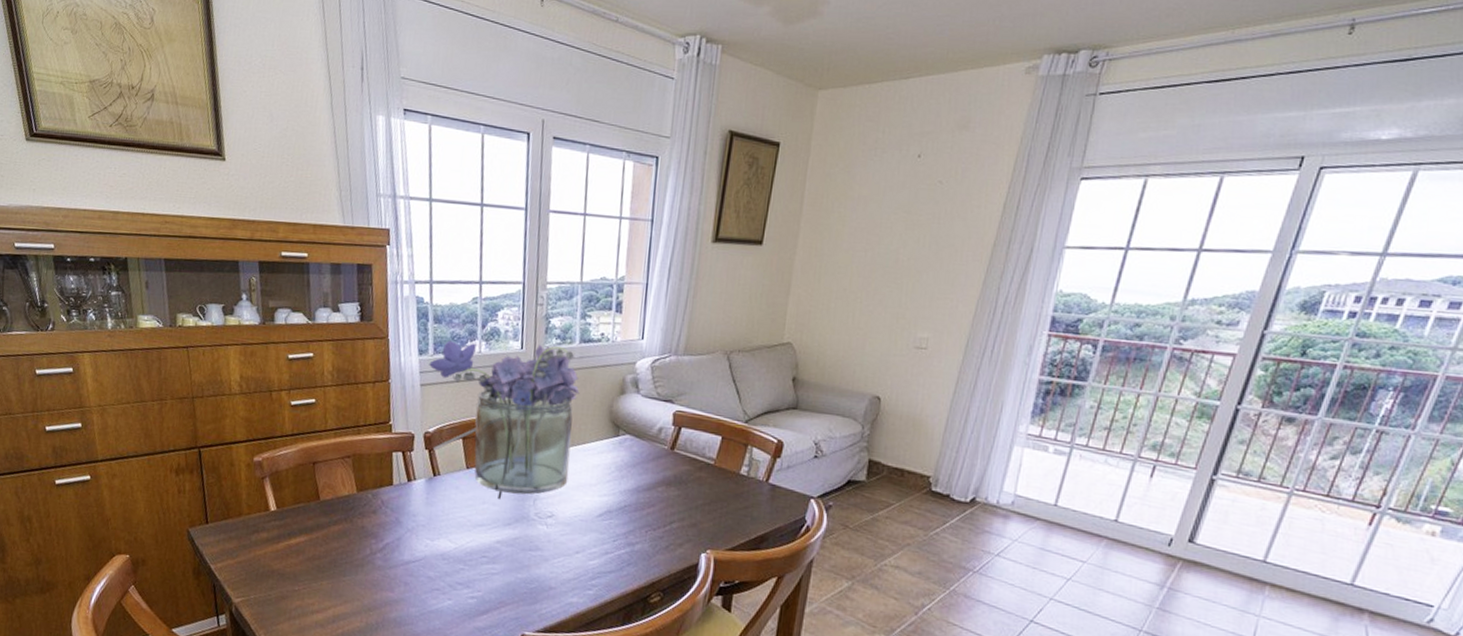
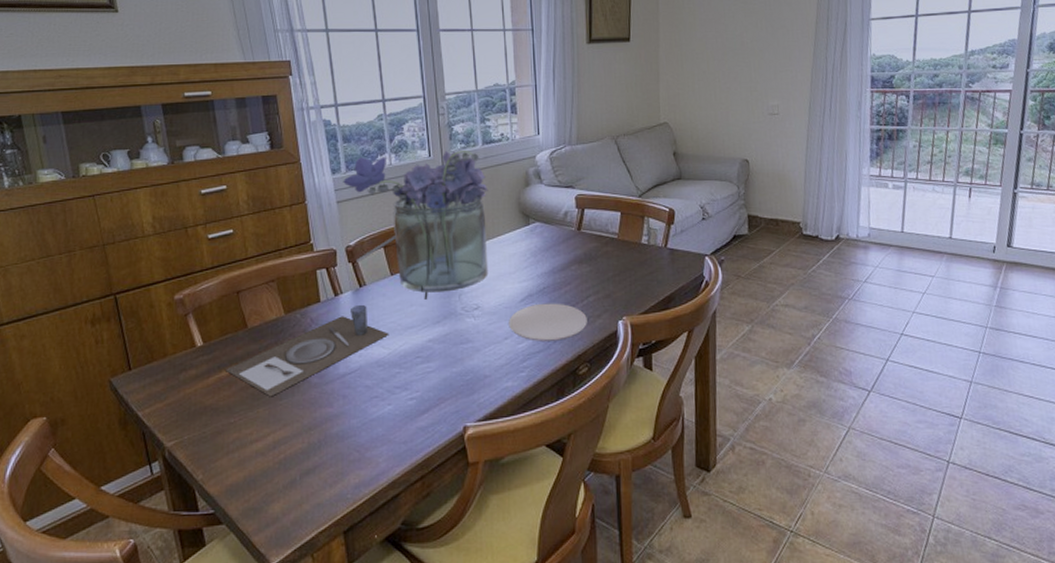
place setting: none [295,494,458,572] -> present [226,305,389,397]
plate: none [582,521,668,564] -> present [509,303,587,341]

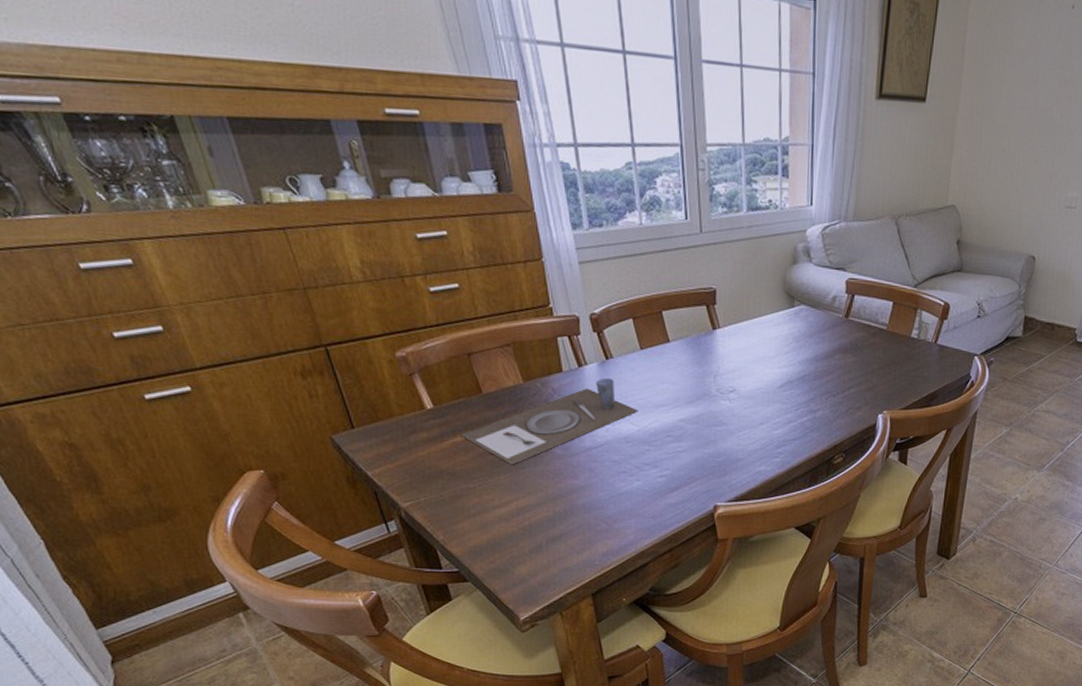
flower bouquet: present [343,149,489,299] -> none [585,212,751,378]
plate: present [509,303,587,341] -> none [765,391,847,430]

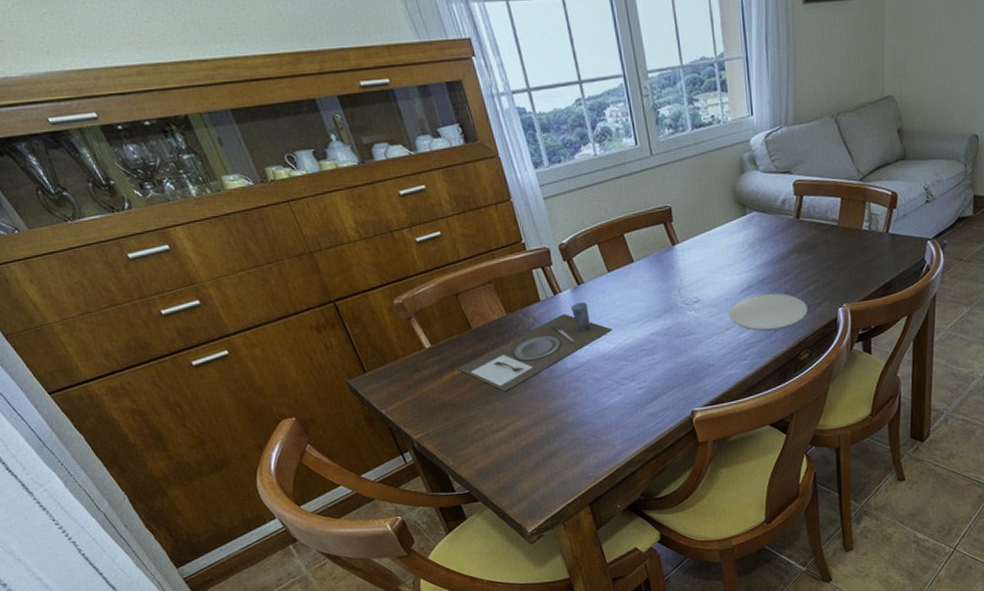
plate: none [765,391,847,430] -> present [729,293,808,331]

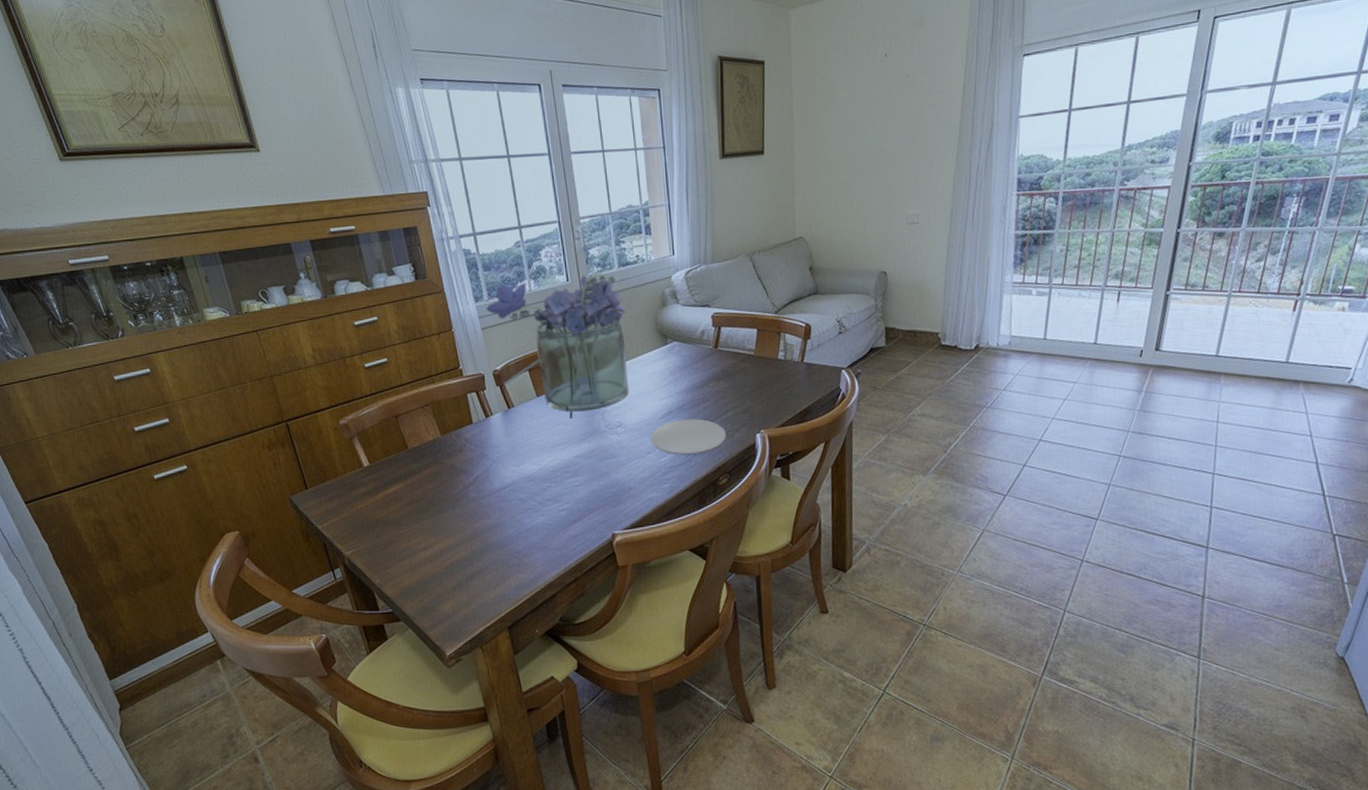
place setting: present [457,303,613,392] -> none [392,425,539,511]
flower bouquet: none [547,135,707,295] -> present [486,273,630,419]

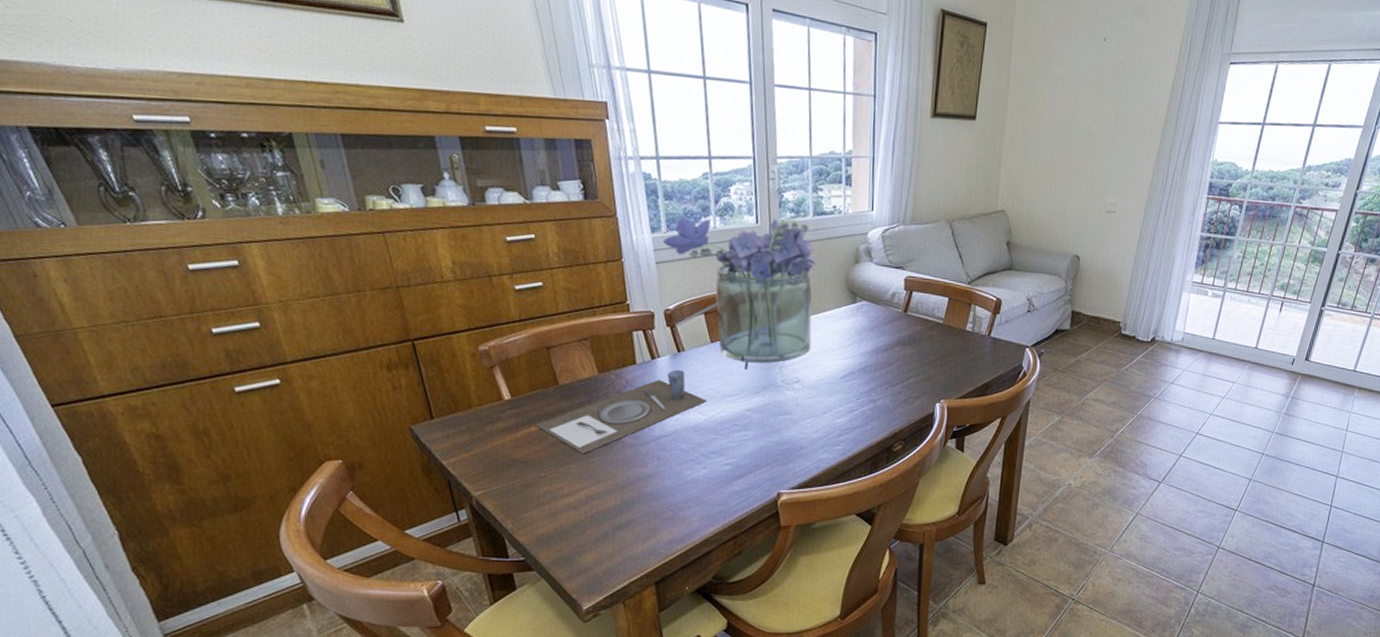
place setting: none [392,425,539,511] -> present [535,370,707,454]
plate: present [650,418,726,455] -> none [828,381,906,418]

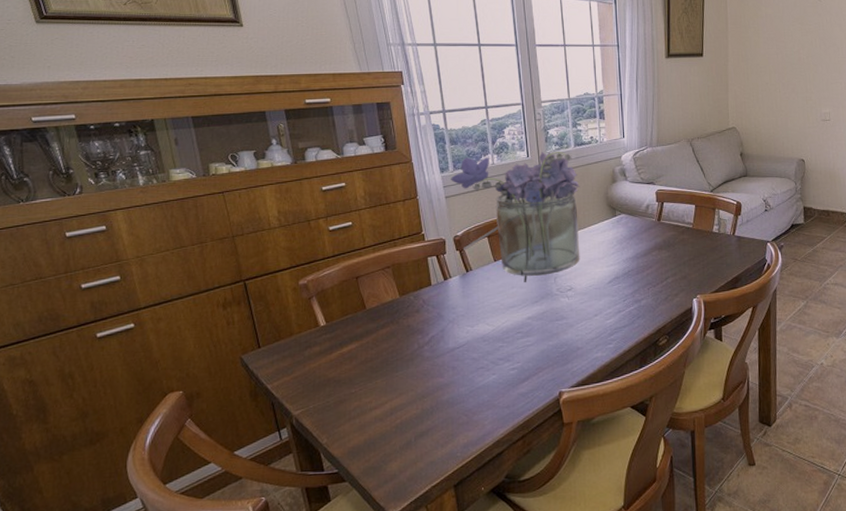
place setting: present [535,370,707,454] -> none [347,288,493,370]

